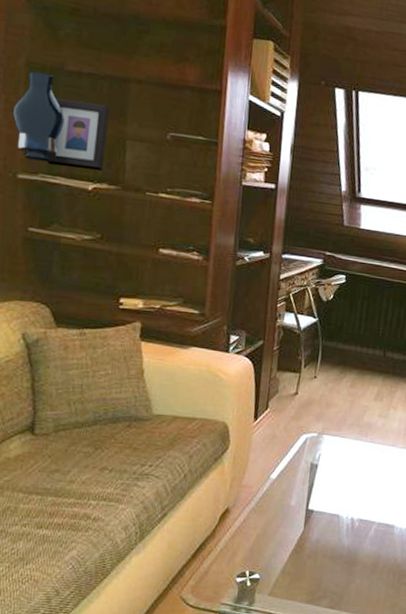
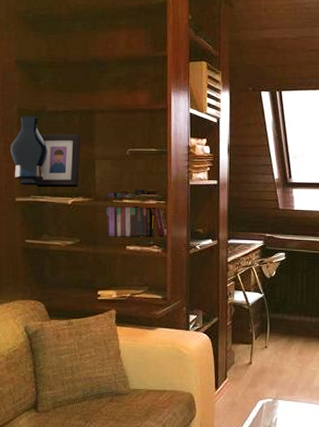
books: none [135,181,212,243] -> present [106,189,168,237]

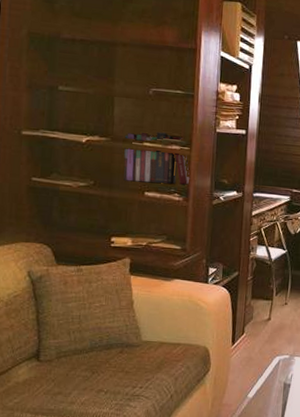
vase: present [9,116,48,185] -> none [16,40,61,119]
picture frame: present [37,134,81,188] -> none [47,63,99,125]

